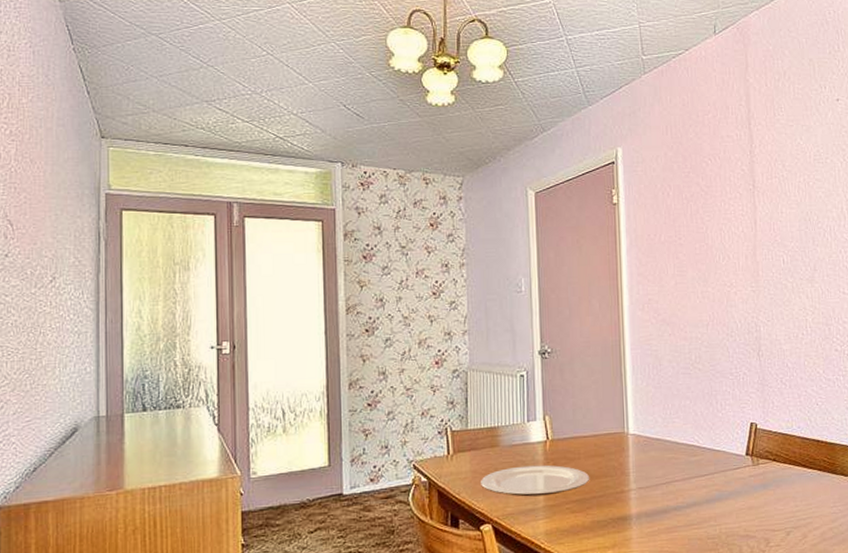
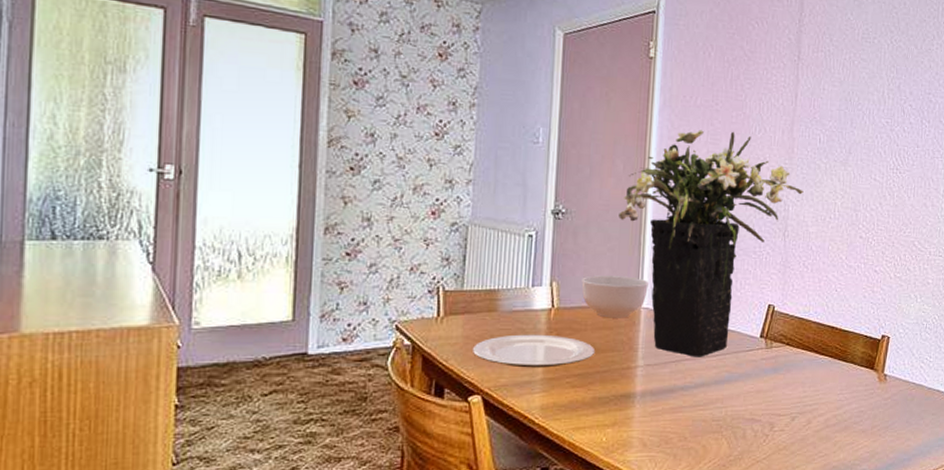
bowl: none [571,406,633,446] -> present [581,275,649,318]
flower arrangement: none [599,262,773,478] -> present [619,130,804,357]

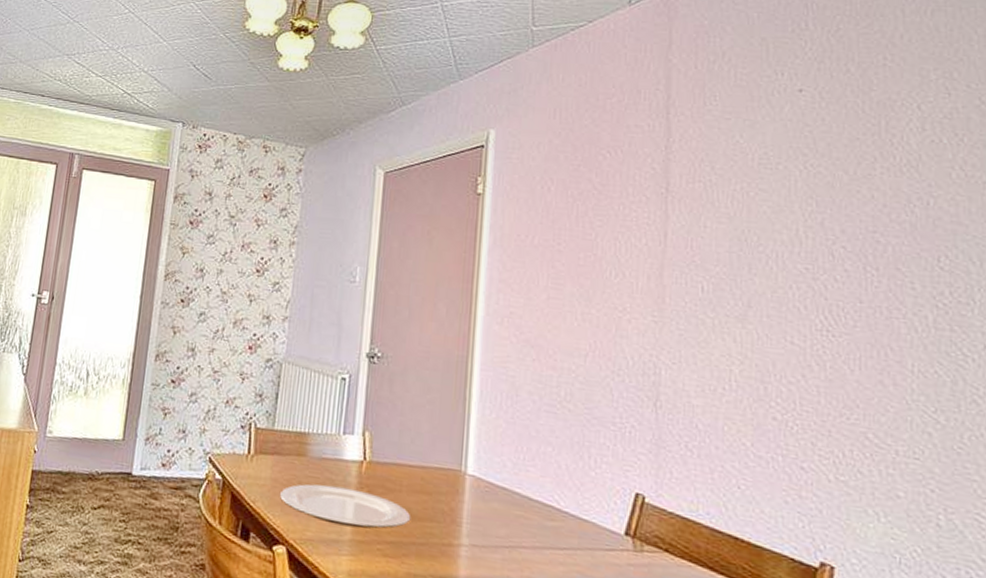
bowl: present [581,275,649,318] -> none [397,429,475,484]
flower arrangement: present [619,130,804,357] -> none [440,272,682,548]

